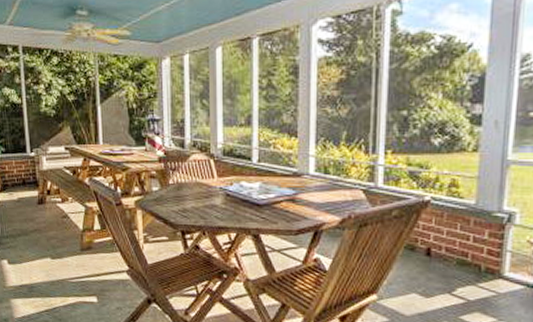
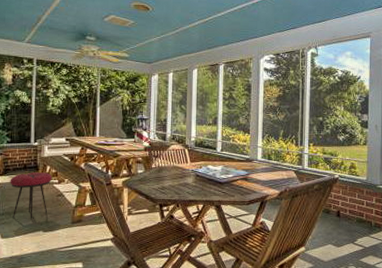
stool: none [10,189,55,244] -> present [10,172,53,219]

